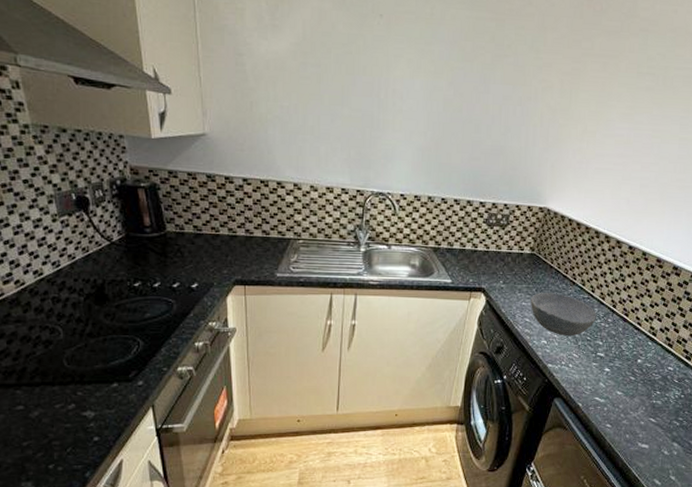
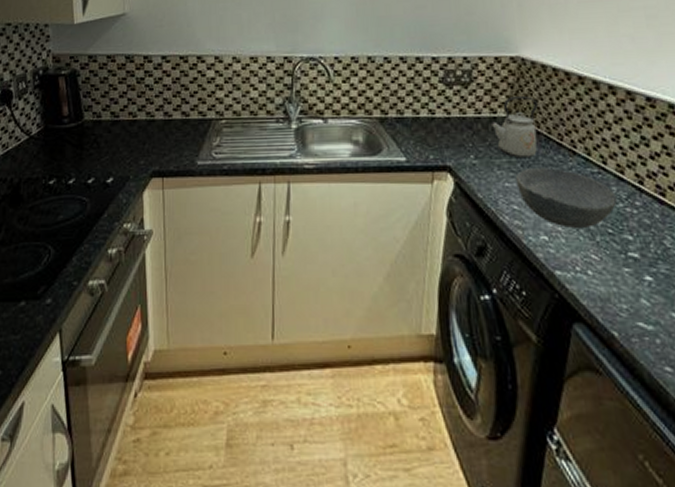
kettle: none [518,239,555,286] -> present [490,96,539,159]

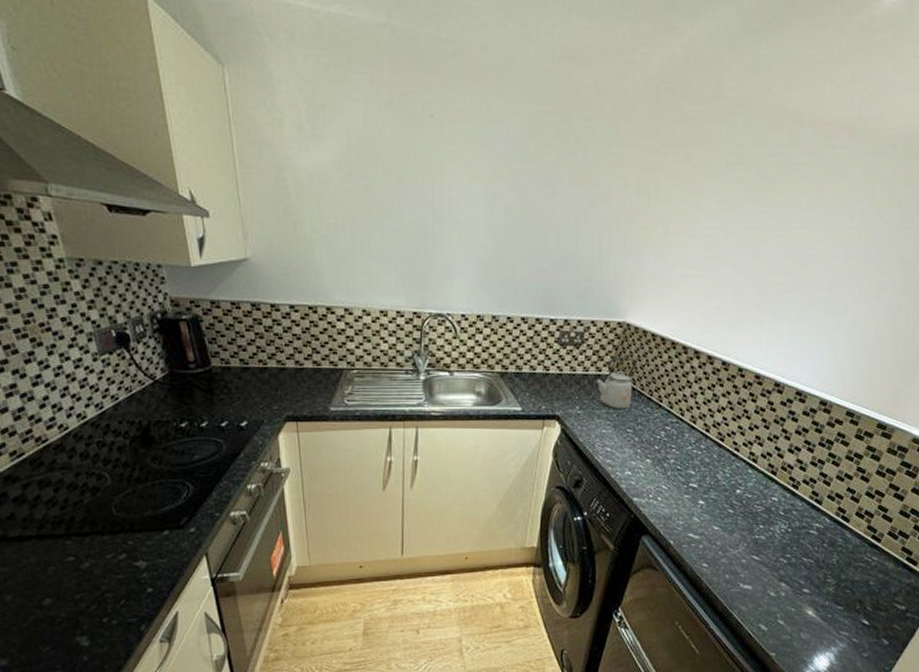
bowl: present [515,166,618,228] -> none [611,417,688,465]

